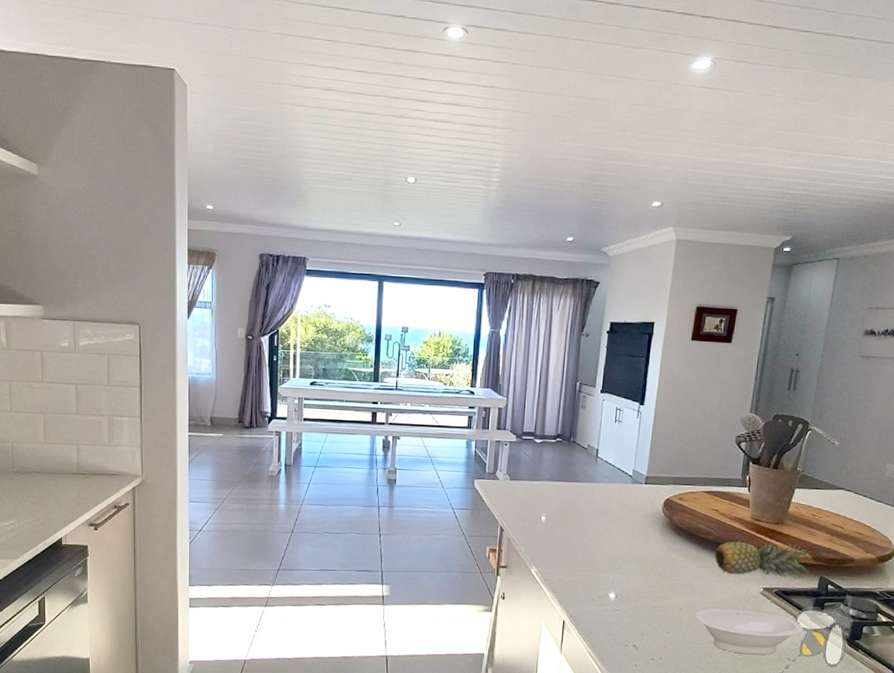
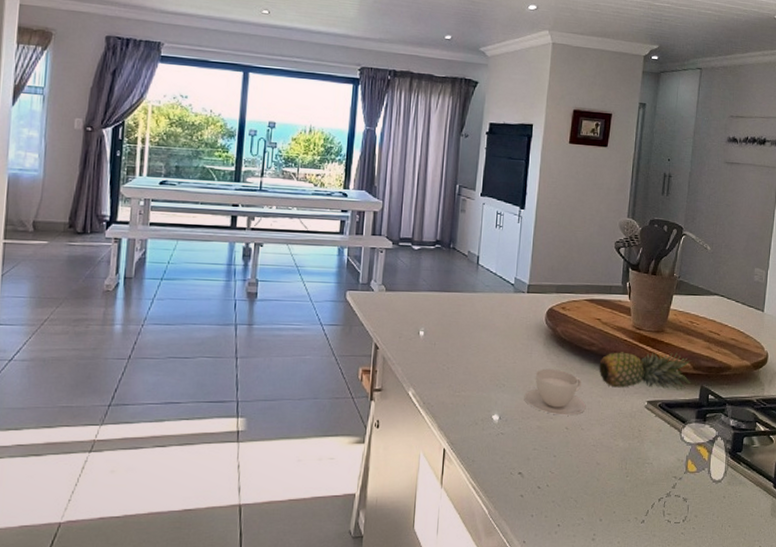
teacup: none [640,554,701,598] -> present [524,368,586,416]
dish: present [694,607,804,655] -> none [581,424,688,475]

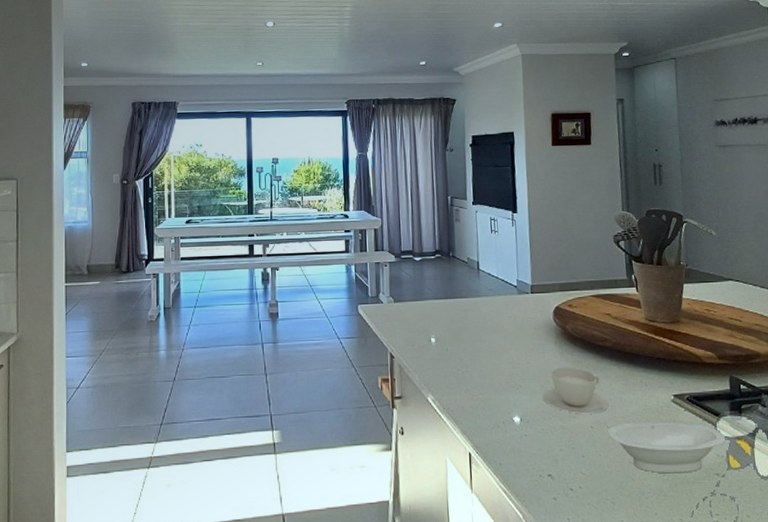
dish: none [581,424,688,475] -> present [607,420,726,474]
fruit: present [599,352,692,389] -> none [615,342,718,383]

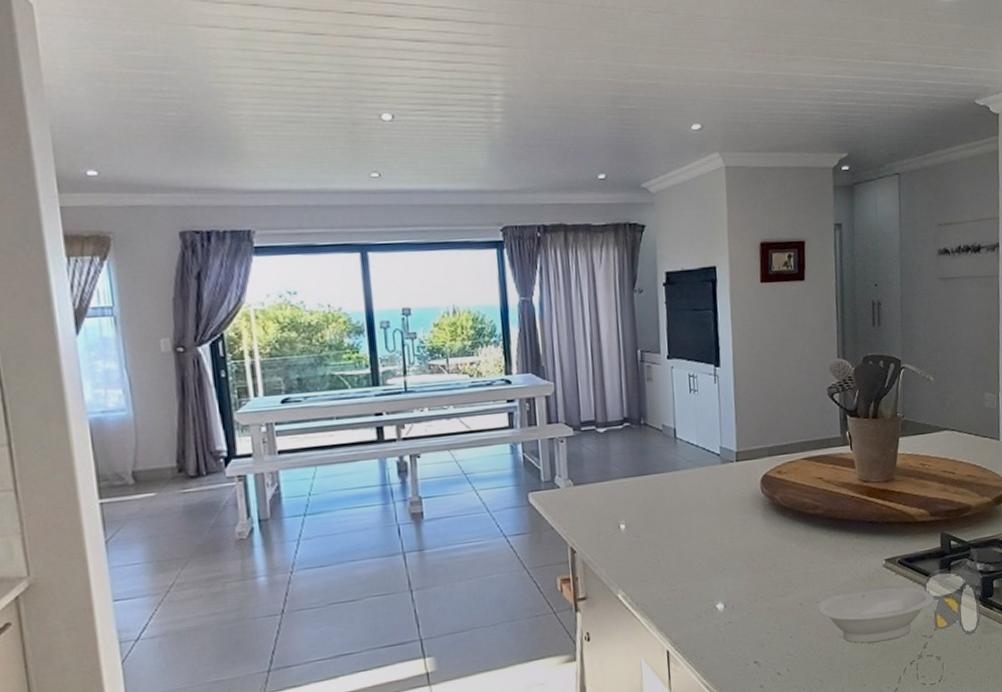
teacup: present [542,367,609,414] -> none [748,541,819,592]

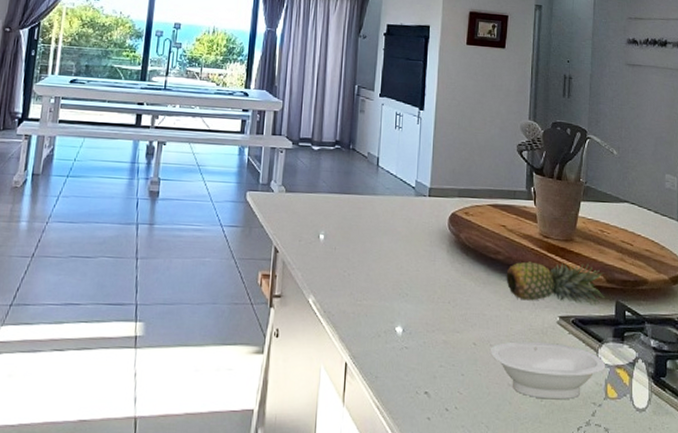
fruit: none [827,500,929,551] -> present [506,261,605,304]

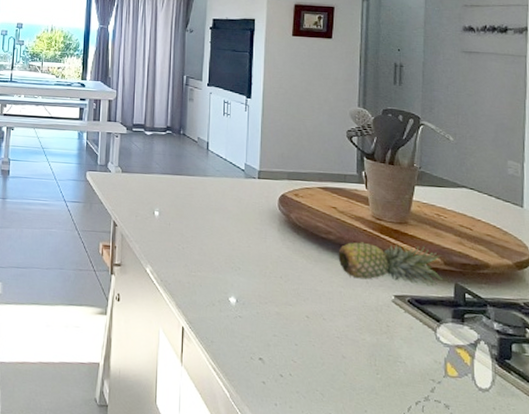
dish: present [489,340,606,400] -> none [323,316,445,375]

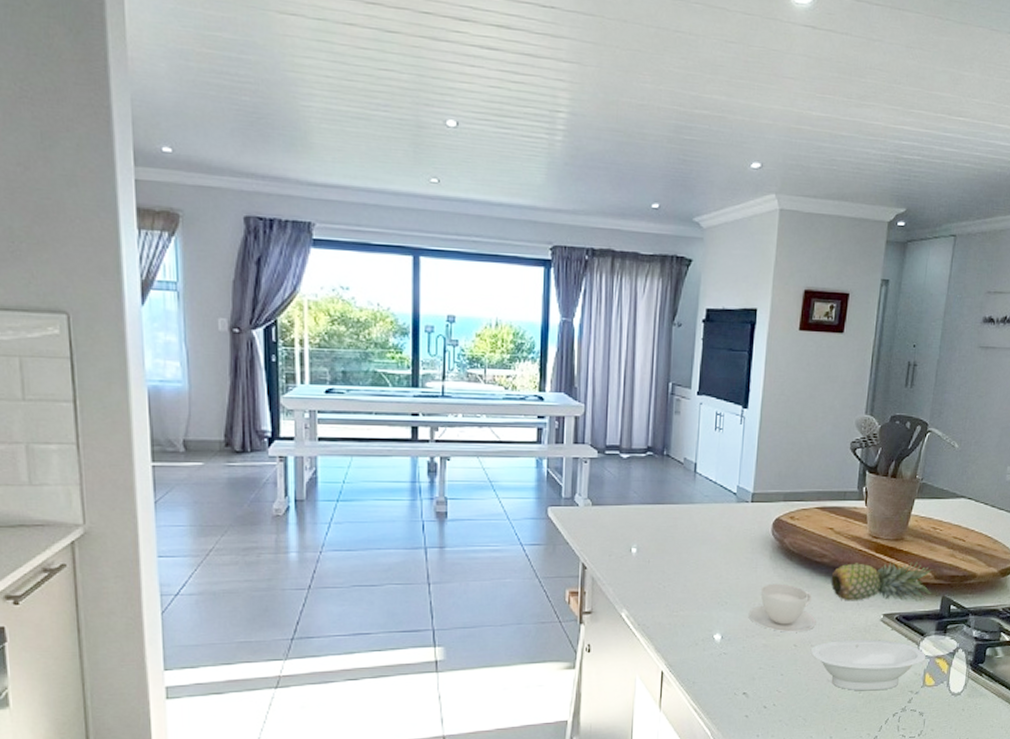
teacup: none [260,254,327,304] -> present [748,583,816,632]
dish: none [323,316,445,375] -> present [810,639,926,691]

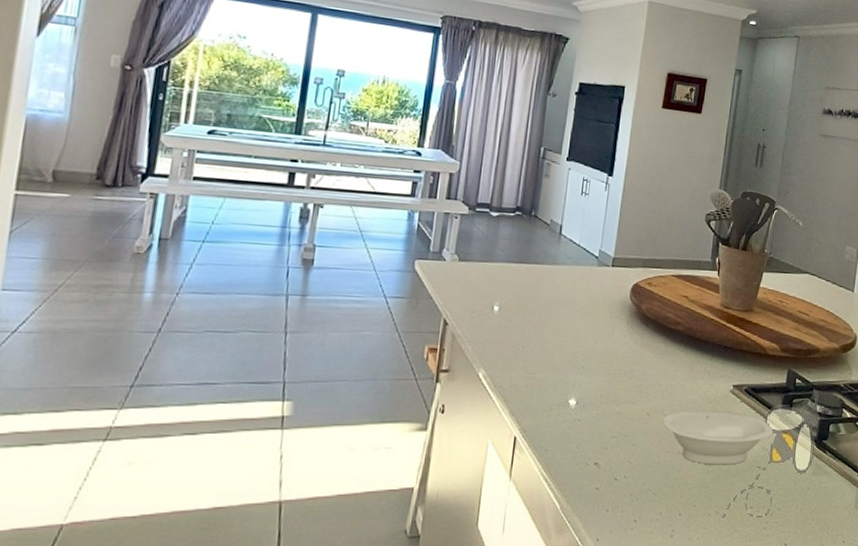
teacup: present [748,583,816,632] -> none [604,349,669,400]
fruit: present [831,561,933,601] -> none [684,332,780,373]

